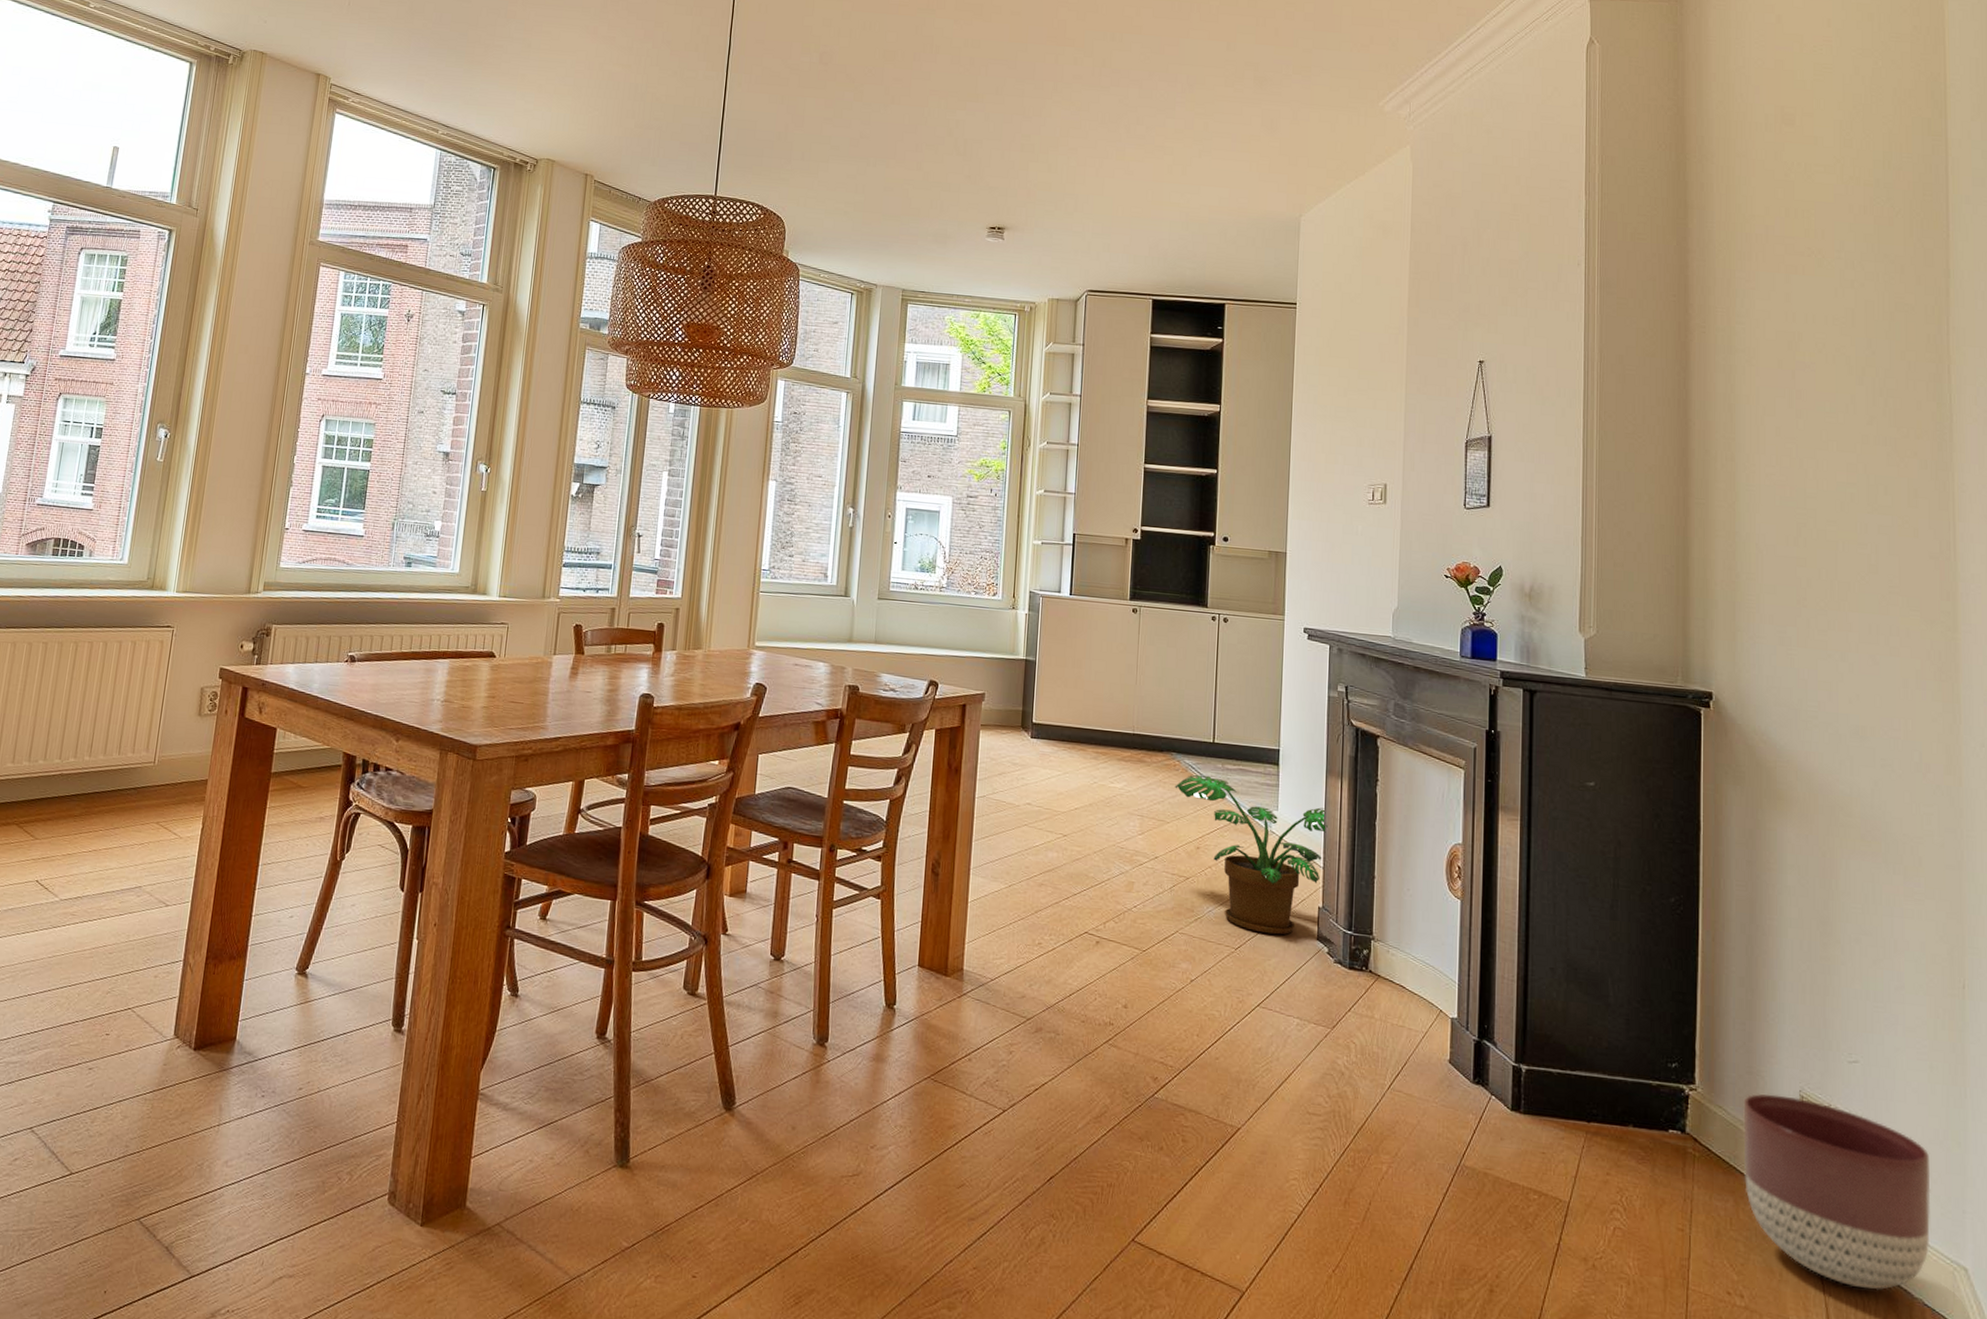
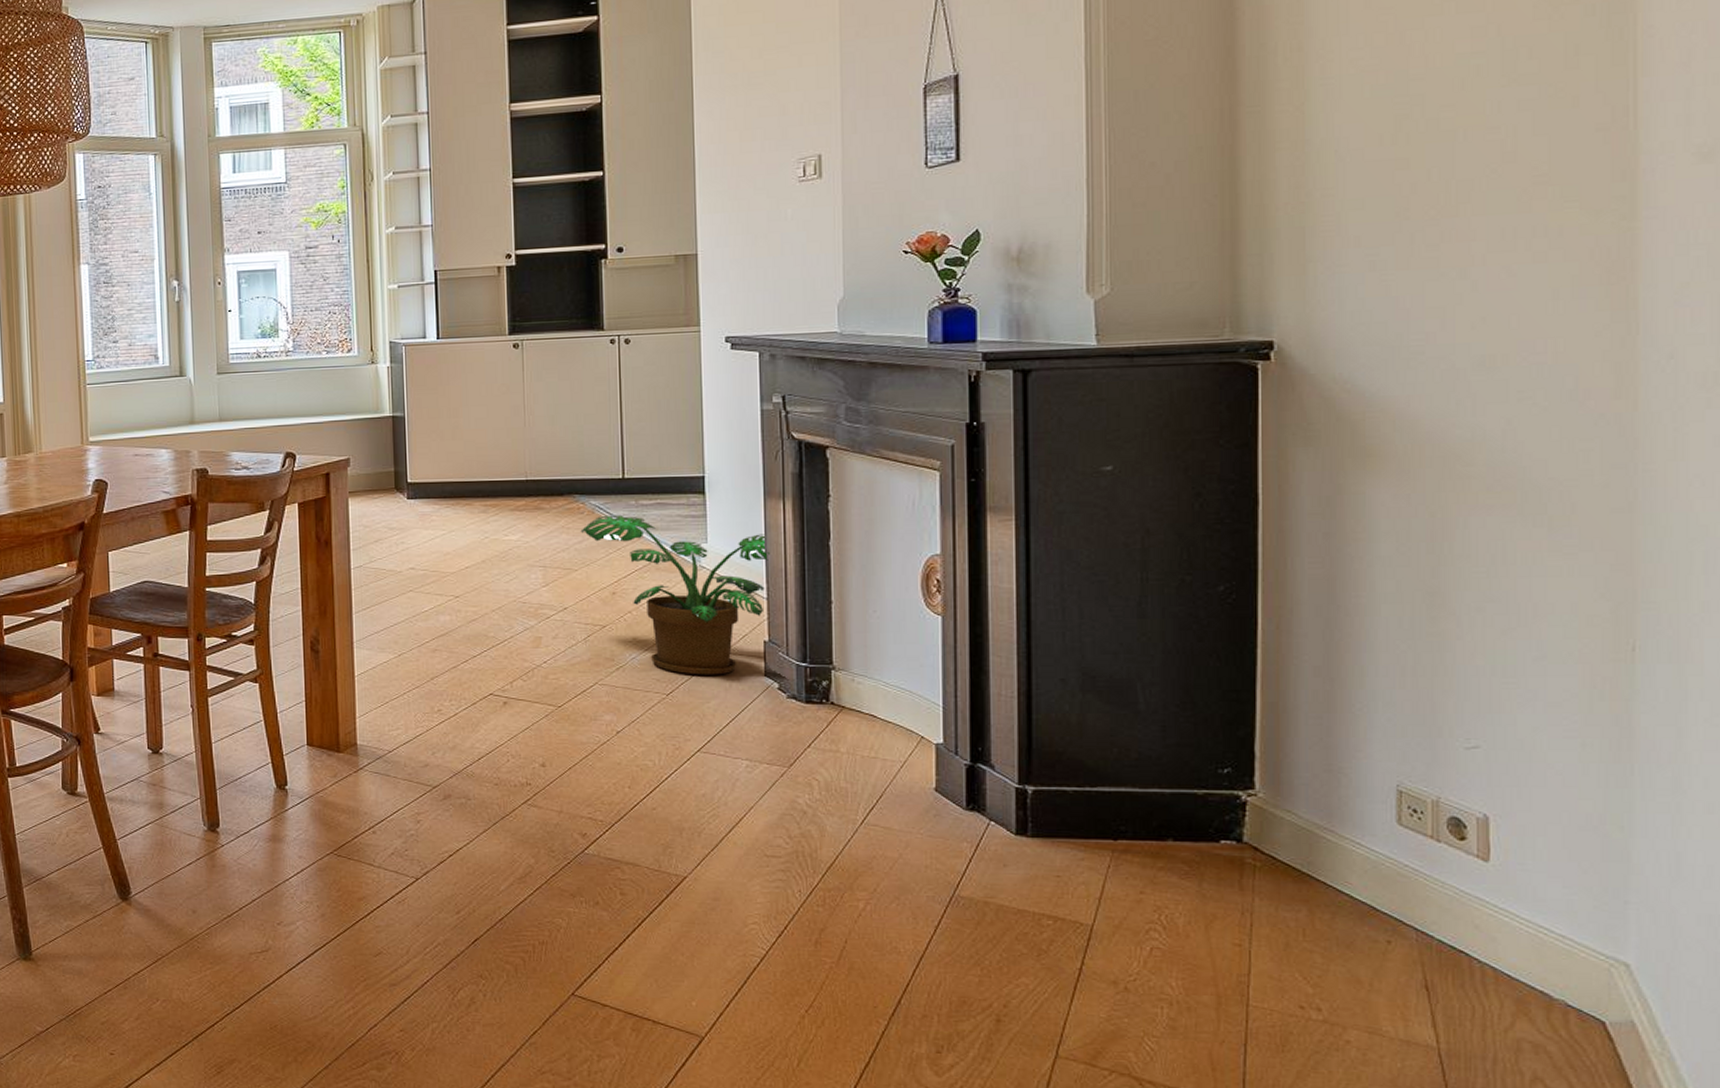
planter: present [1743,1094,1931,1291] -> none [1320,792,1580,994]

